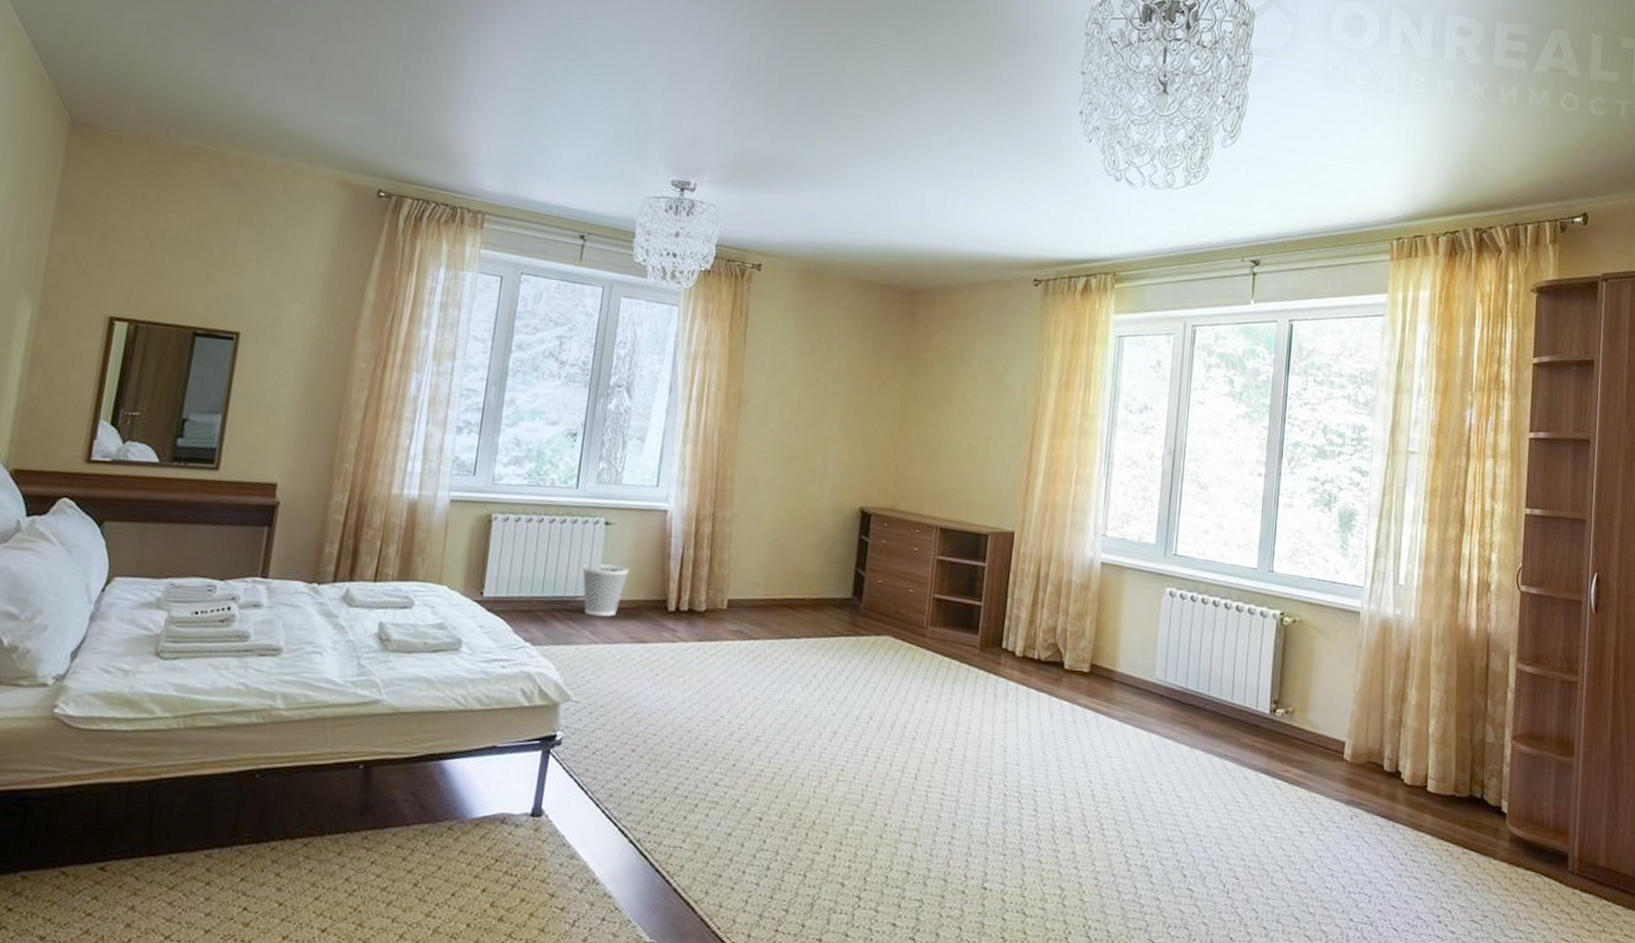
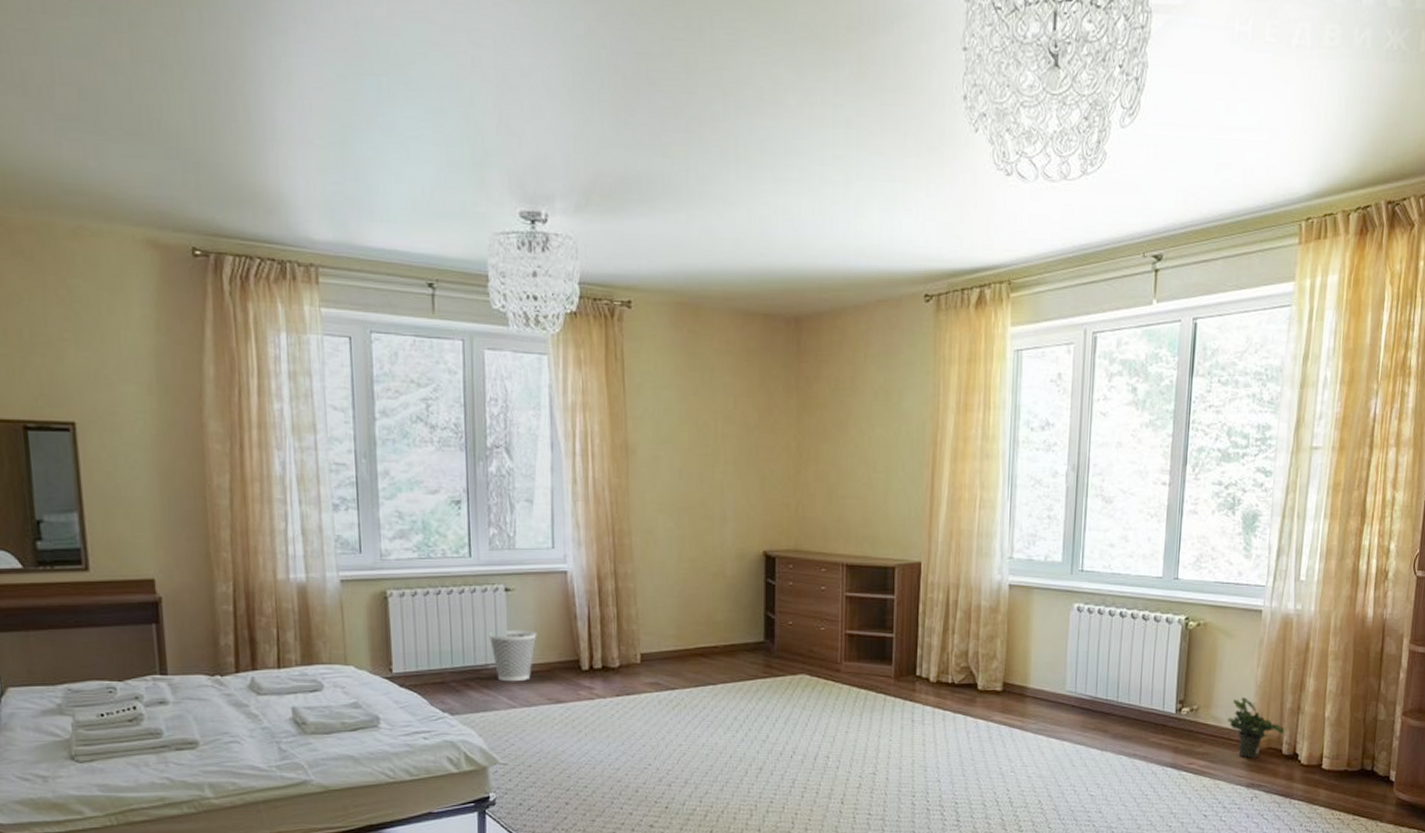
potted plant: none [1324,703,1387,773] -> present [1227,697,1286,759]

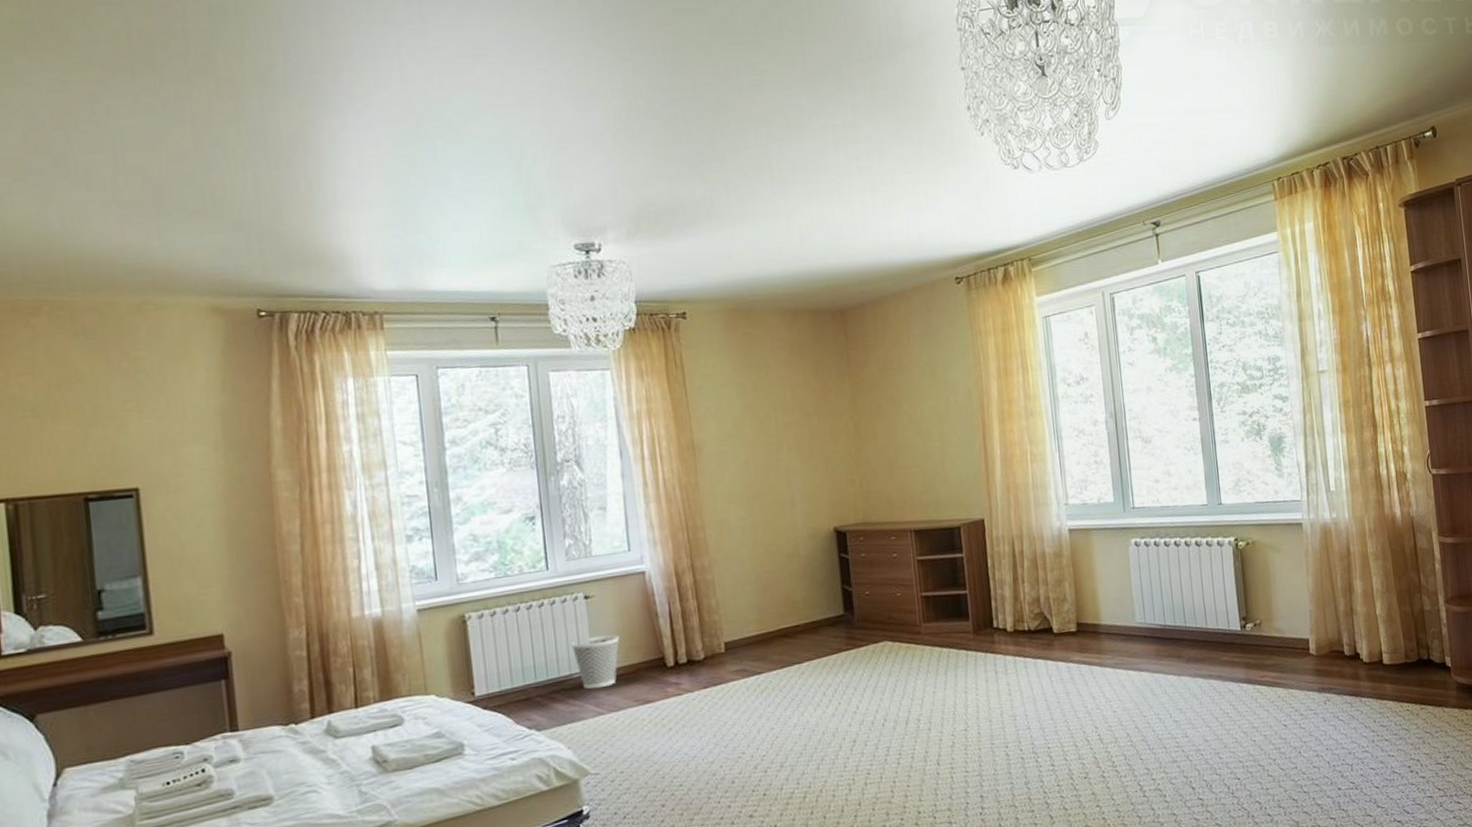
potted plant: present [1227,697,1286,759] -> none [1289,606,1345,664]

